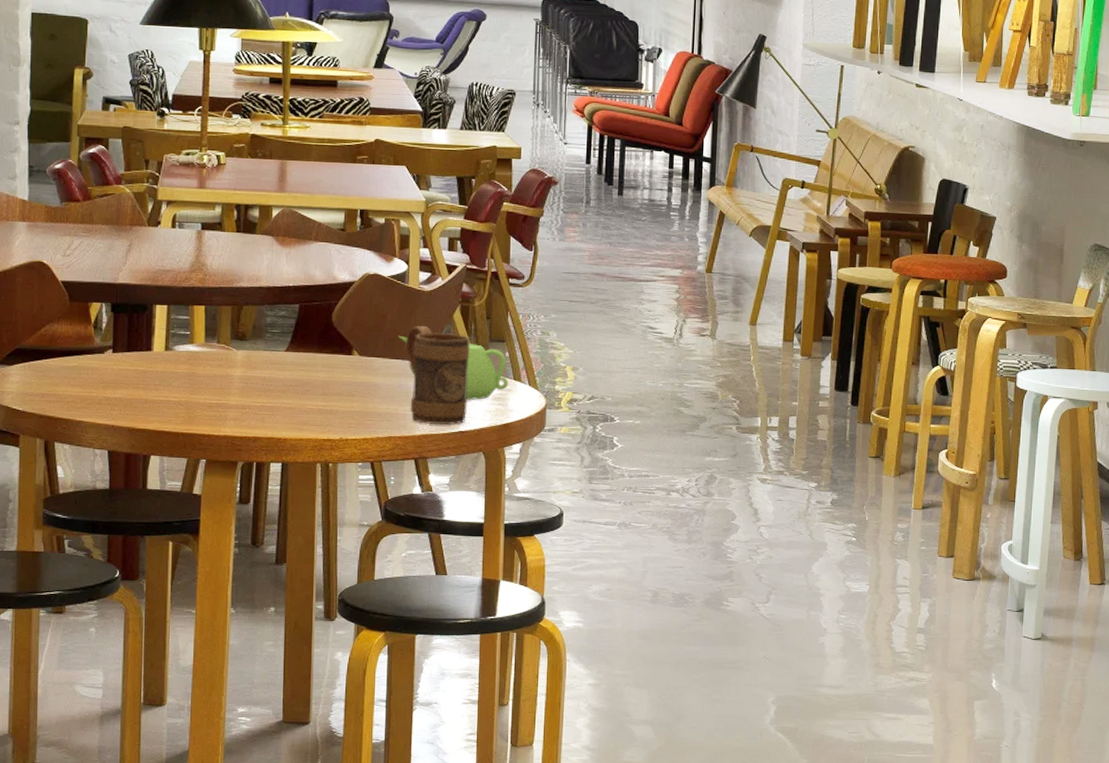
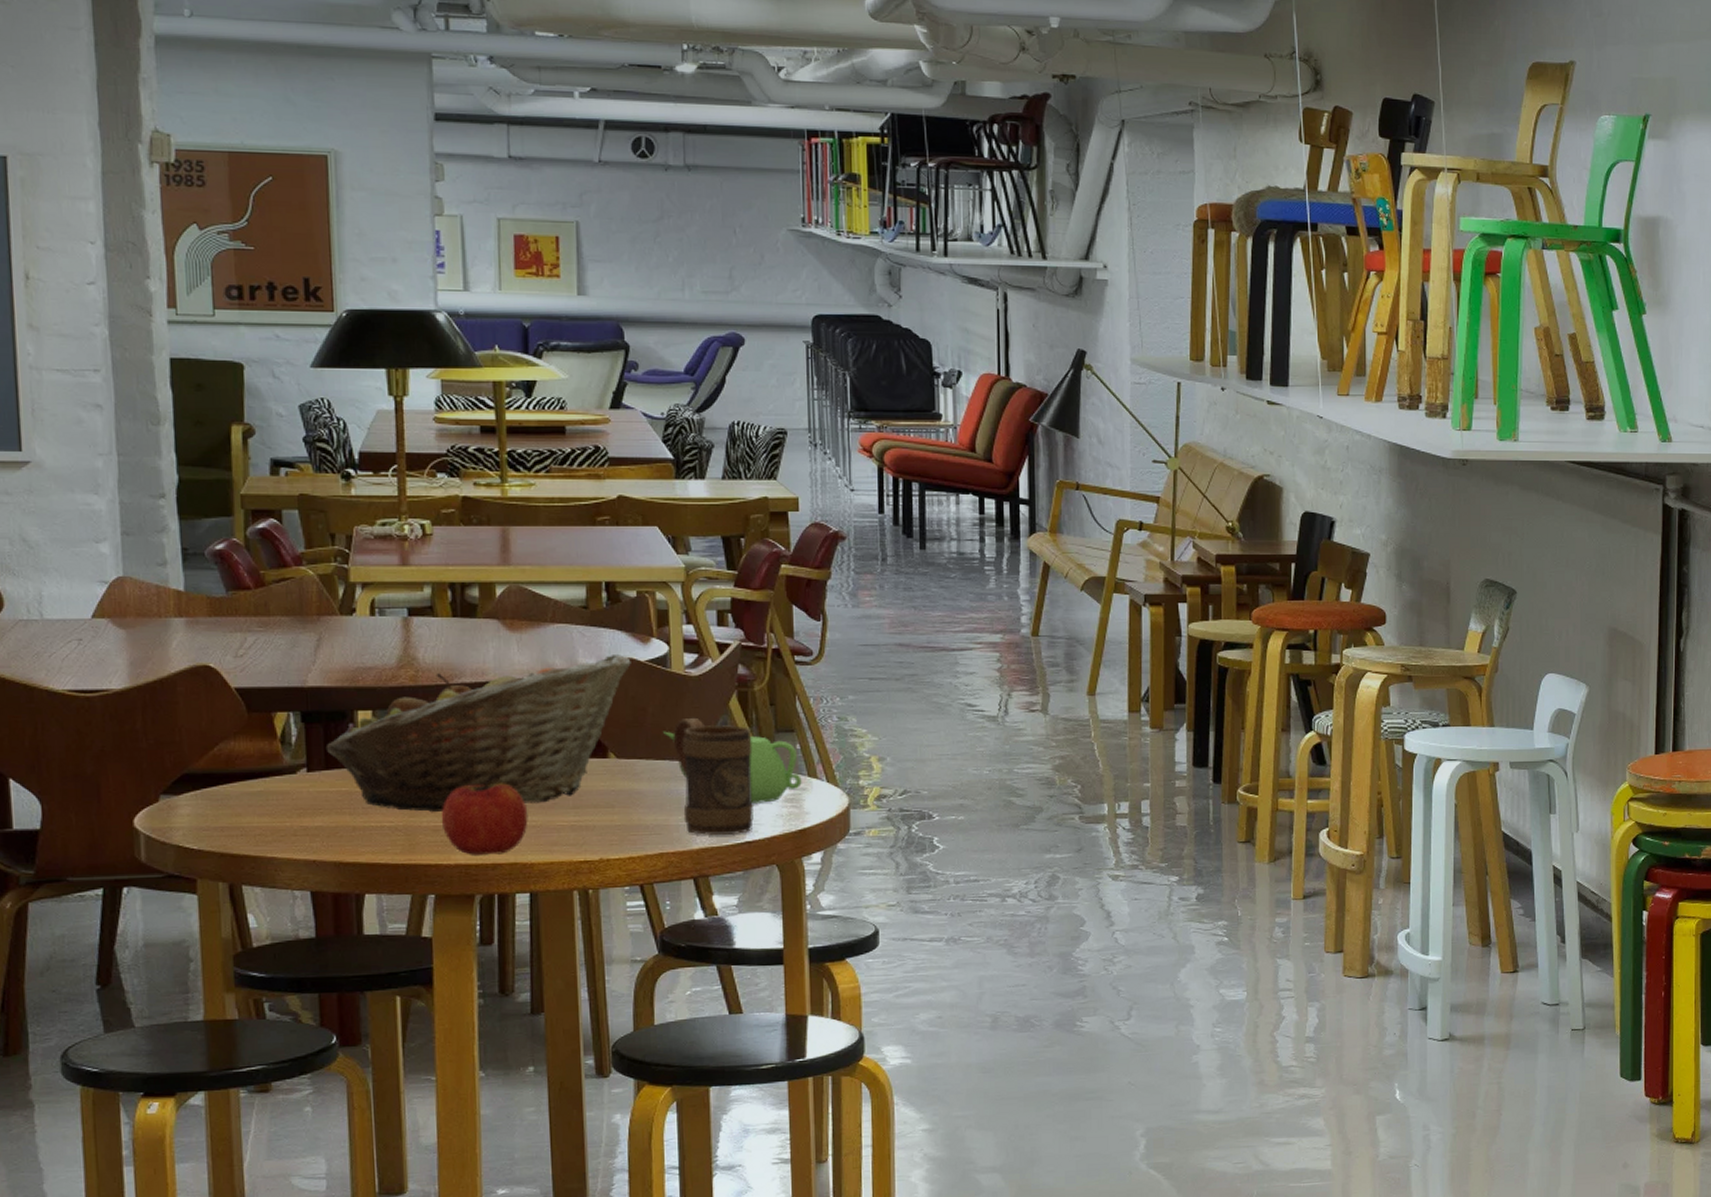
fruit basket: none [128,270,377,392] -> present [325,655,631,813]
apple: none [216,364,285,430] -> present [442,776,528,855]

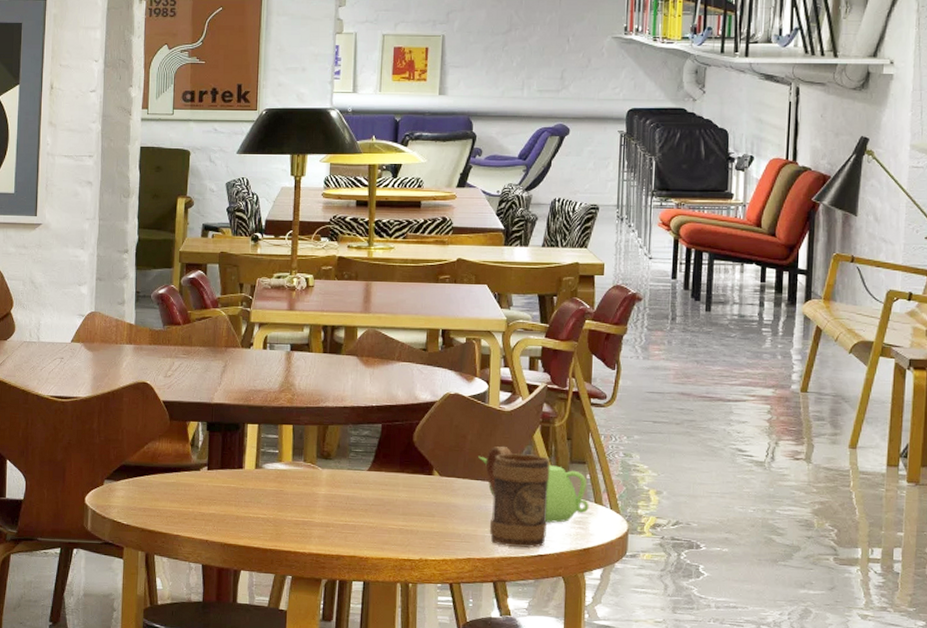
fruit basket: present [325,655,631,813] -> none [222,390,457,510]
apple: present [442,776,528,855] -> none [302,483,367,548]

